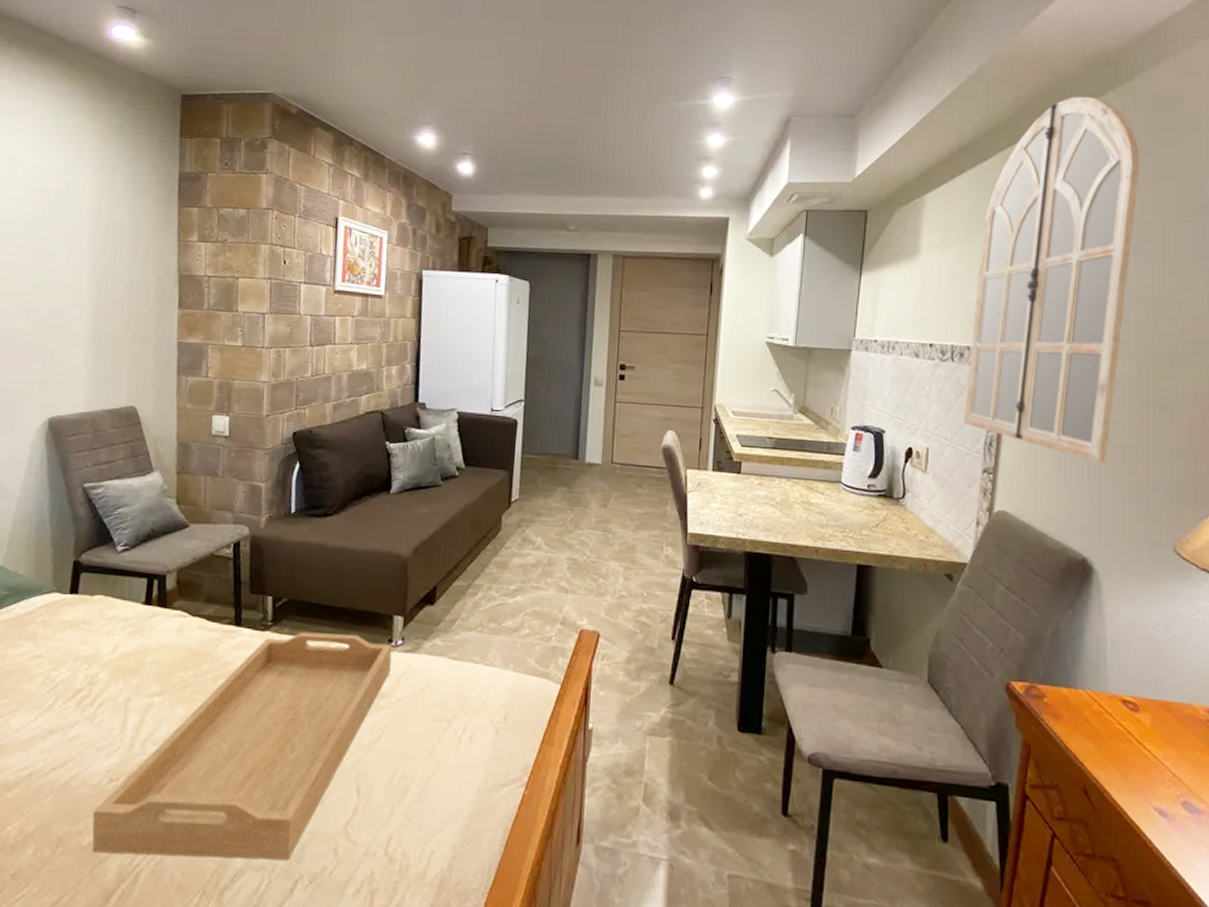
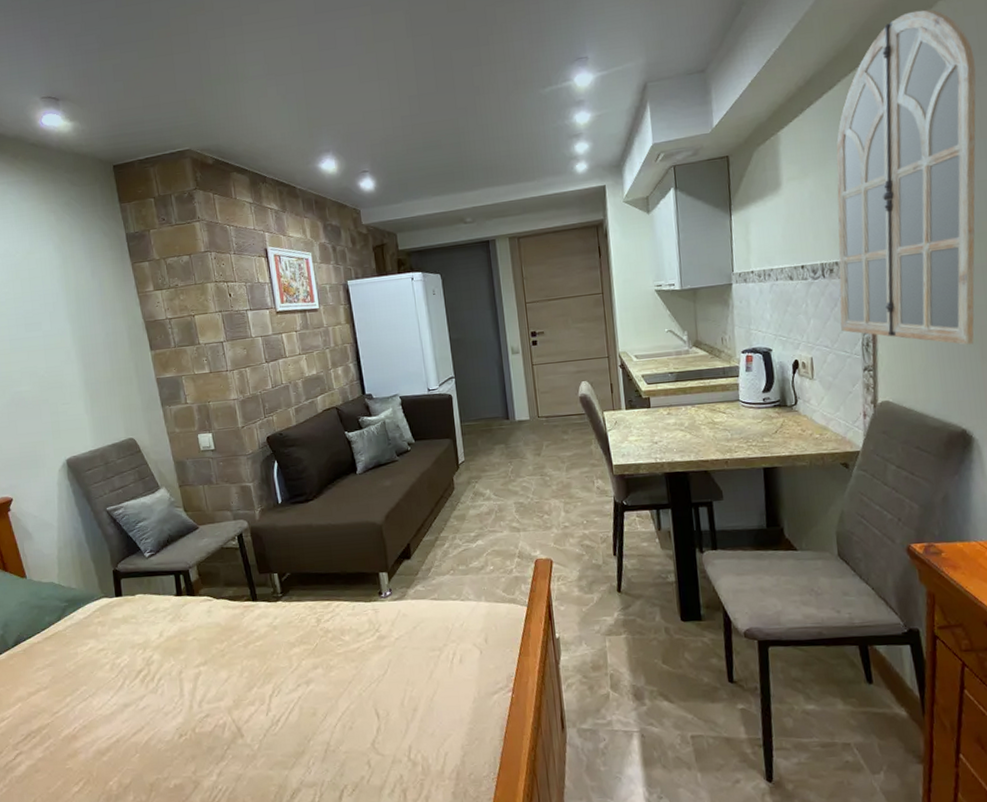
serving tray: present [92,631,393,860] -> none [173,592,385,792]

